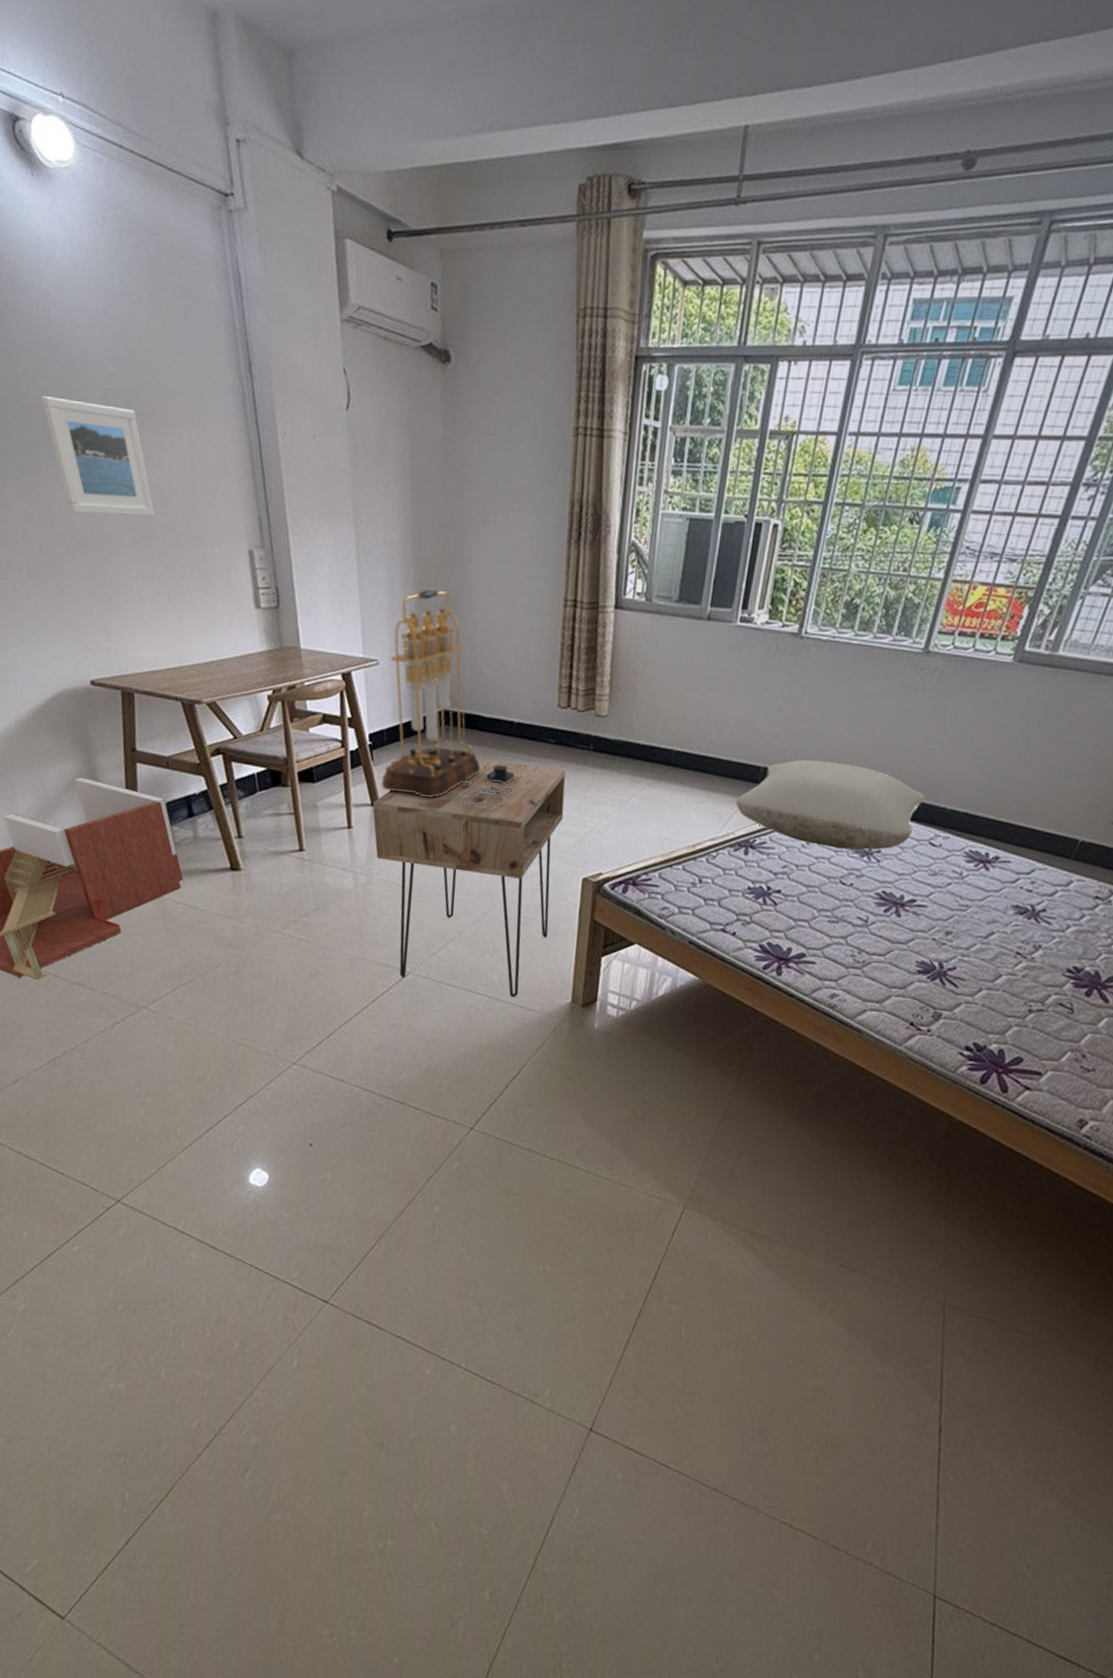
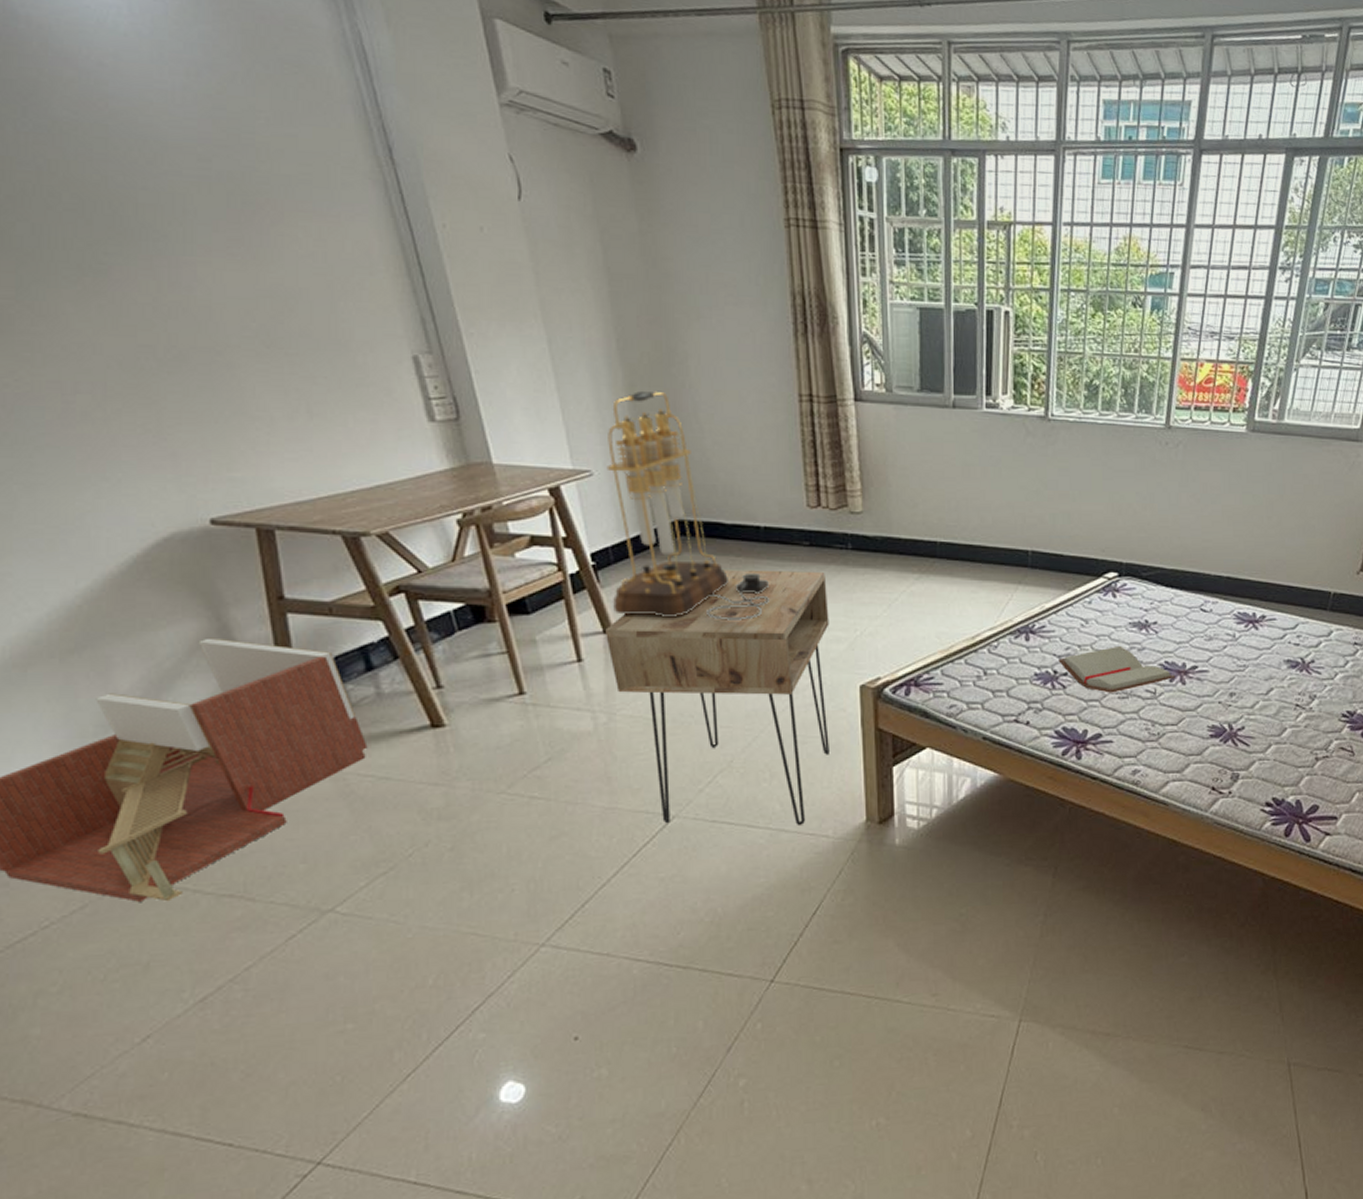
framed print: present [41,396,155,517] -> none [104,183,281,323]
pillow: present [735,759,925,851] -> none [1008,540,1189,624]
paperback book: none [773,870,892,916] -> present [1058,645,1176,693]

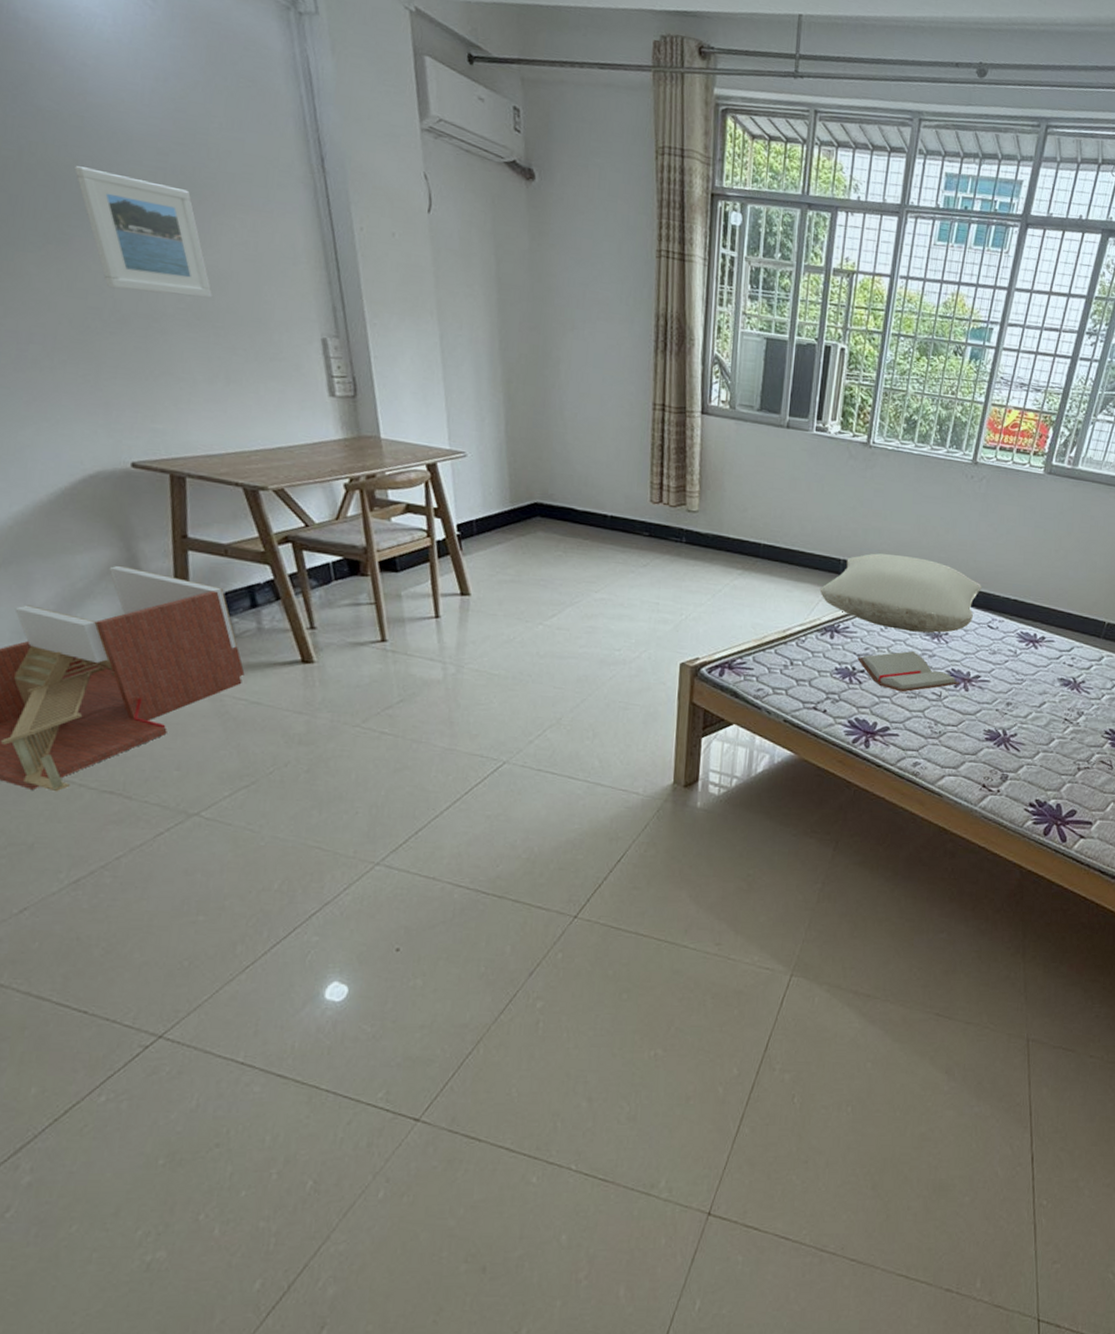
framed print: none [104,183,281,323] -> present [74,166,212,299]
table lamp: present [606,391,769,620] -> none [471,387,610,596]
nightstand: present [606,569,829,825] -> none [462,550,661,781]
pillow: none [1008,540,1189,624] -> present [819,553,982,634]

